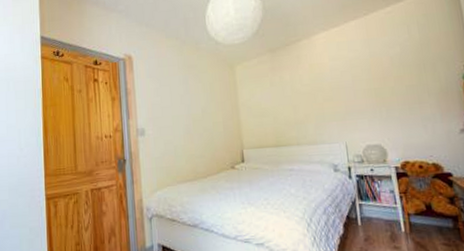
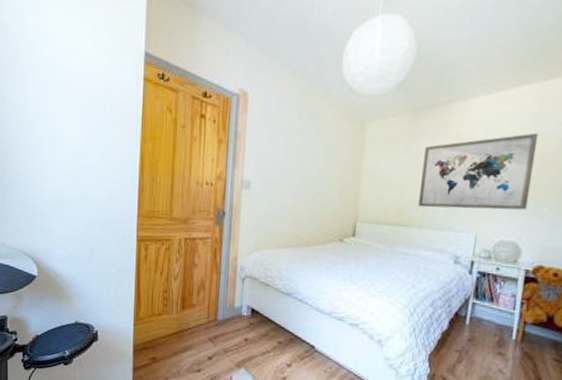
wall art: none [287,54,381,128] -> present [418,132,539,210]

